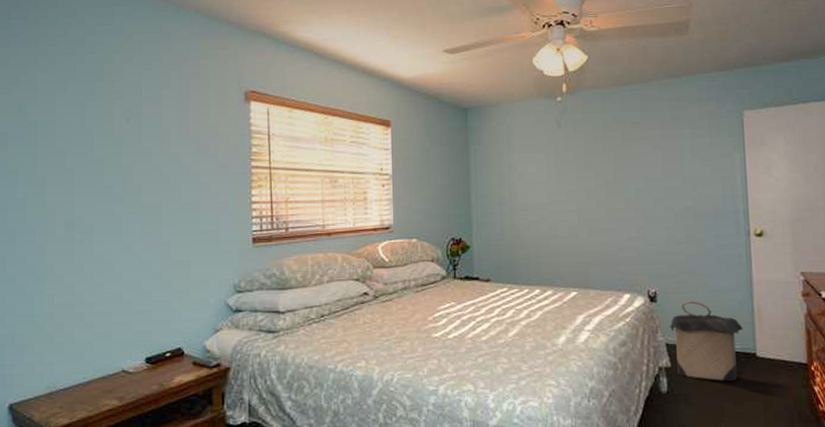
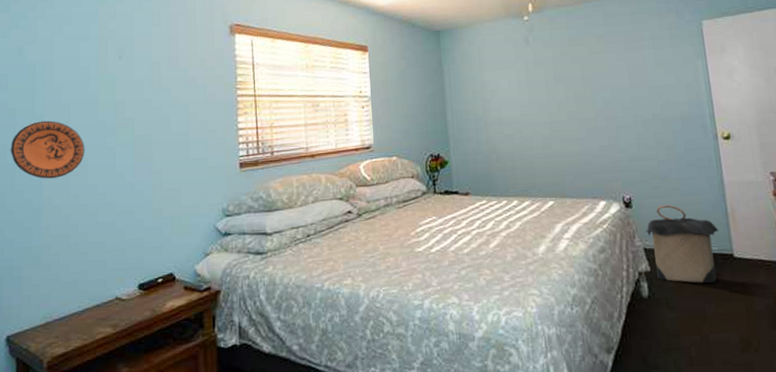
decorative plate: none [11,184,90,245] -> present [10,120,85,179]

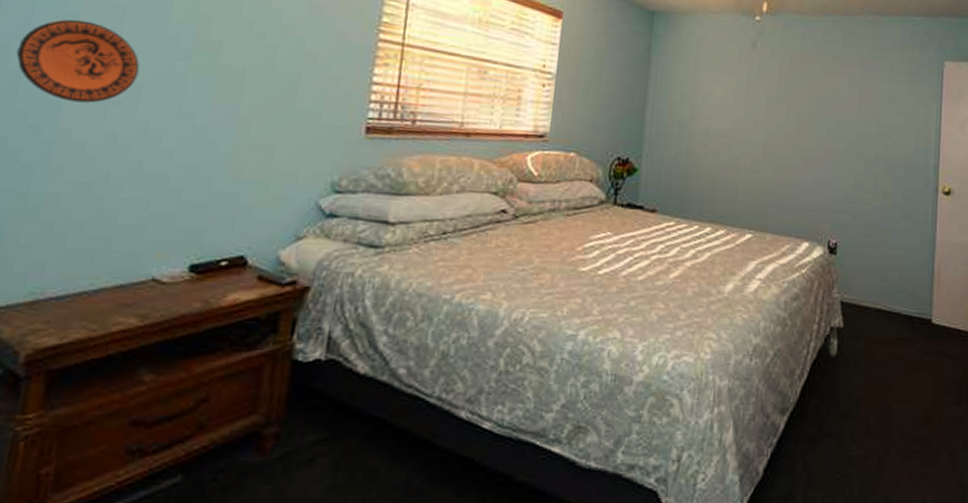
laundry hamper: present [646,205,719,284] -> none [846,256,921,349]

